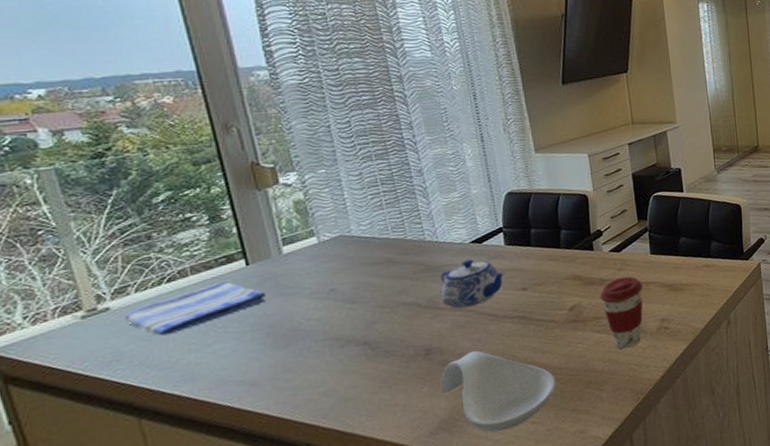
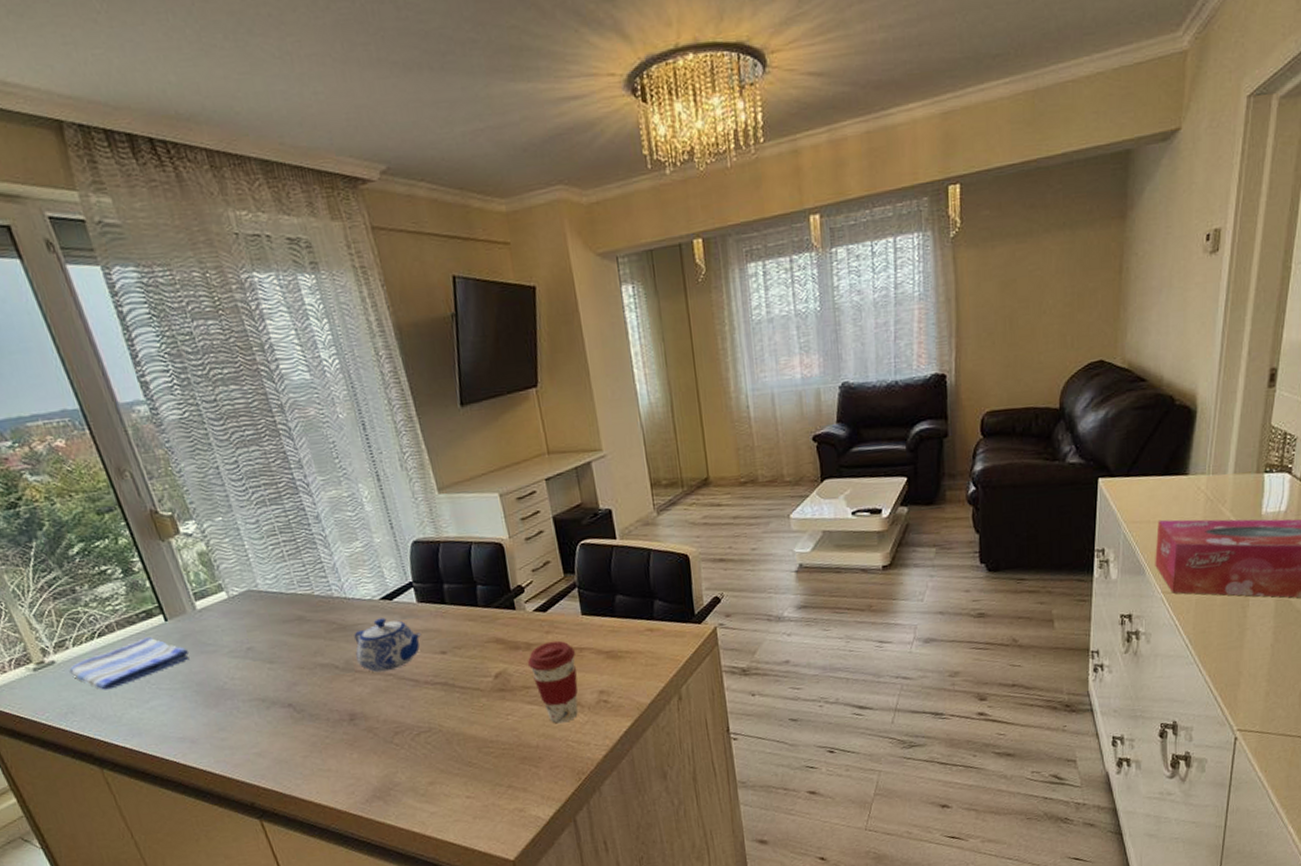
spoon rest: present [440,351,556,432] -> none [368,718,489,804]

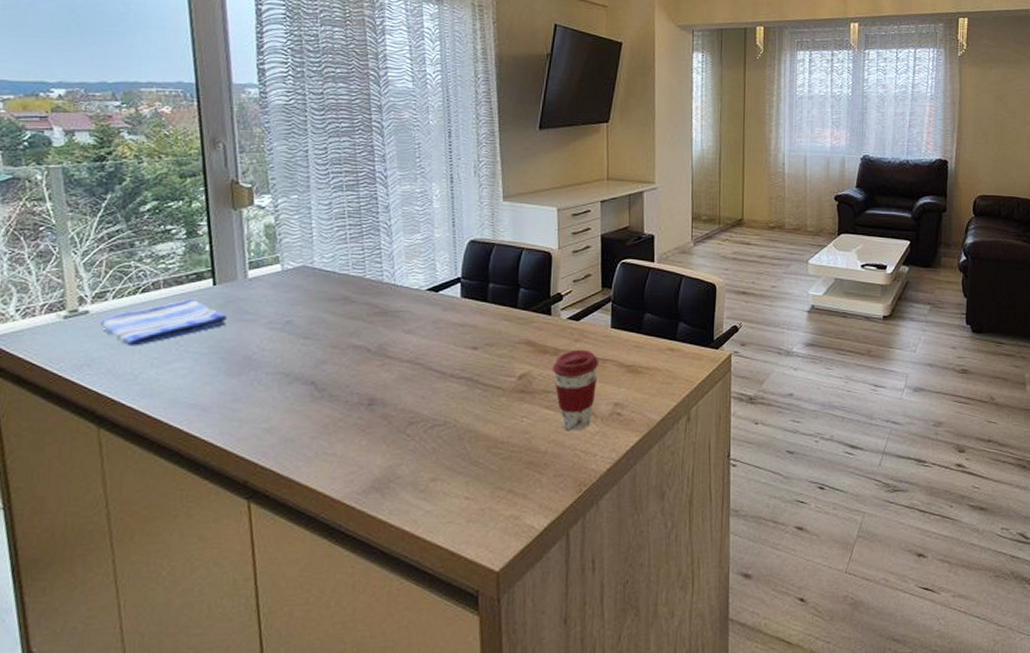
teapot: present [354,618,422,673] -> none [390,308,458,360]

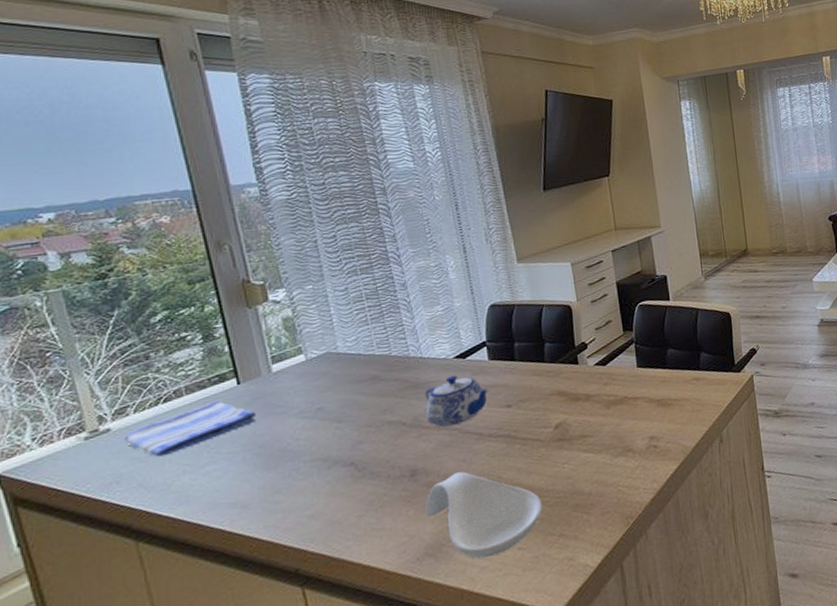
spoon rest: none [379,409,496,502] -> present [426,472,543,559]
teapot: none [390,308,458,360] -> present [425,375,490,428]
coffee cup: present [552,349,600,431] -> none [585,391,631,470]

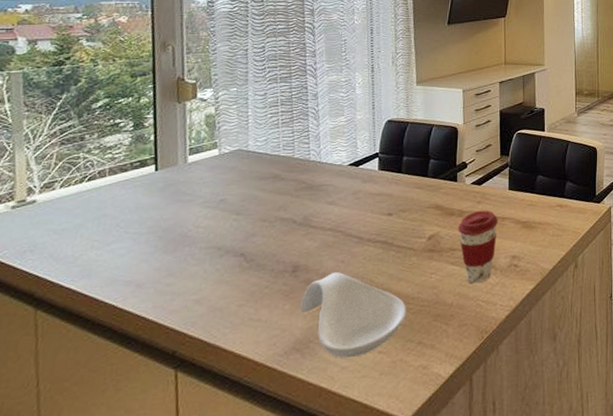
dish towel: present [124,400,257,457] -> none [46,184,167,231]
teapot: present [425,375,490,428] -> none [314,181,376,229]
coffee cup: none [585,391,631,470] -> present [457,210,499,284]

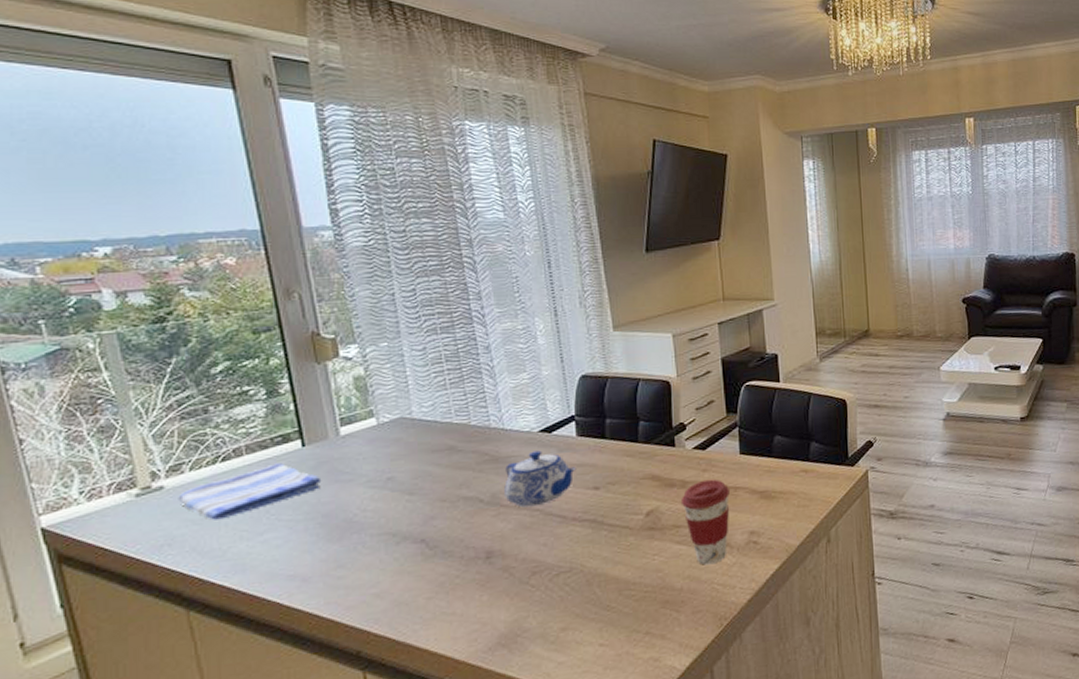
dish towel: none [46,184,167,231] -> present [178,463,322,520]
spoon rest: present [300,272,407,359] -> none [501,557,629,653]
teapot: none [314,181,376,229] -> present [504,450,577,508]

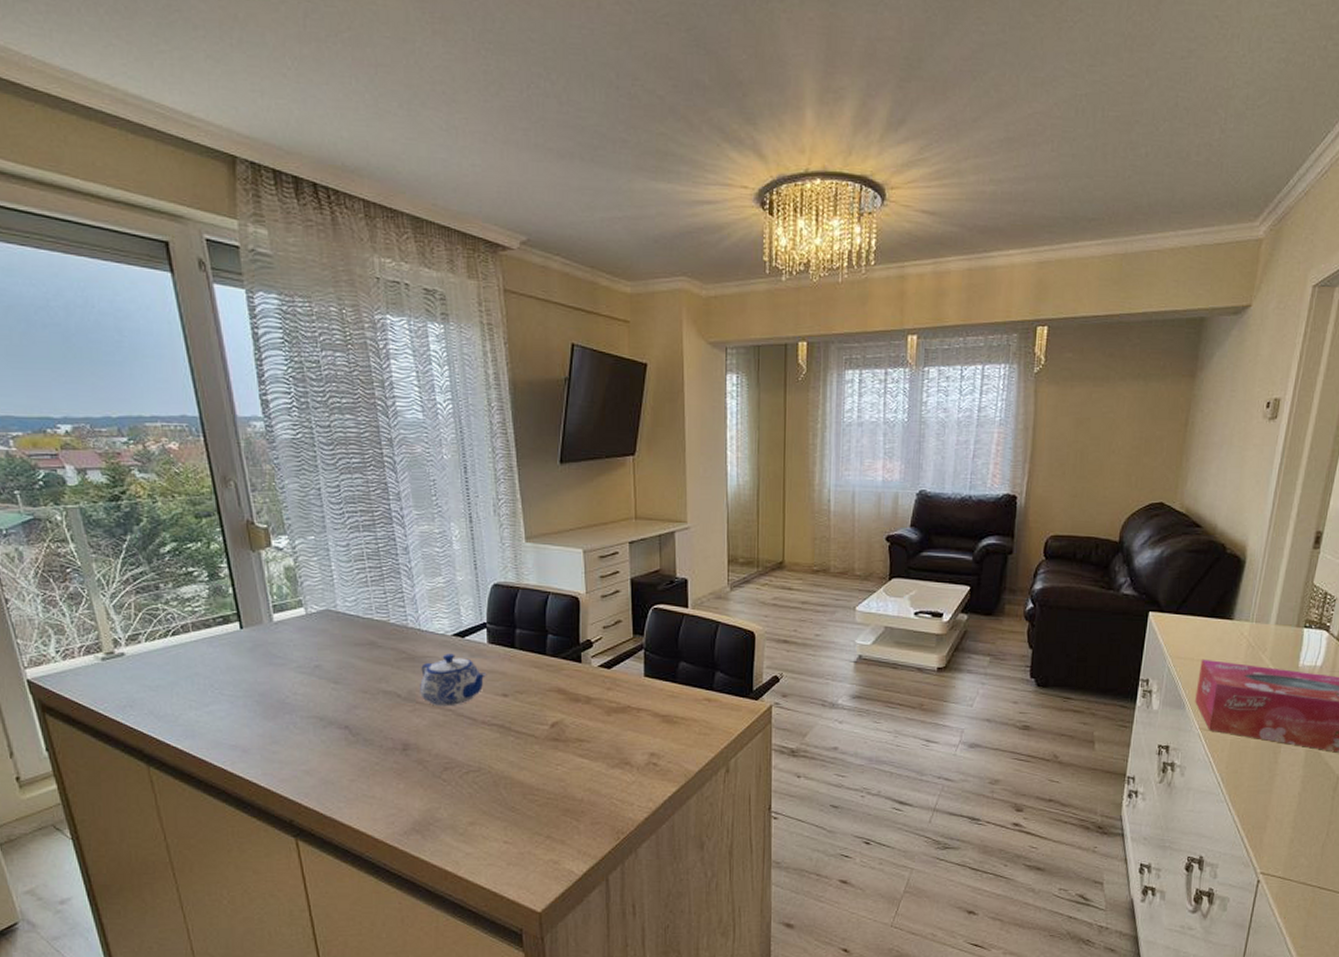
dish towel: present [178,463,322,520] -> none [137,642,258,688]
coffee cup: present [680,479,731,565] -> none [584,698,634,780]

